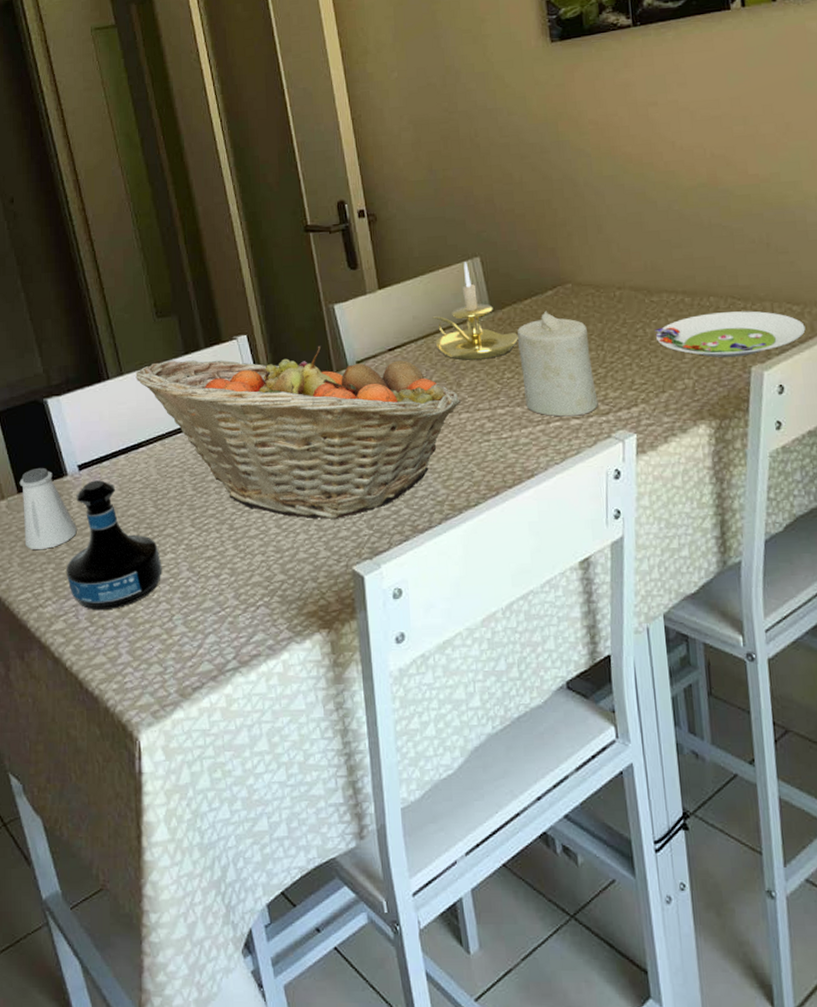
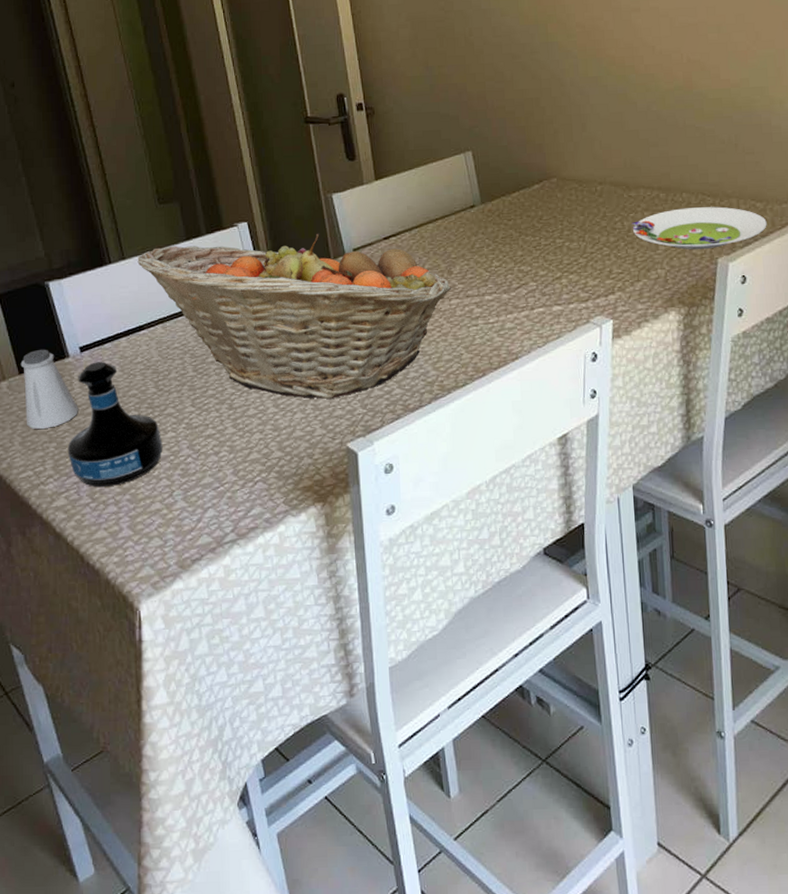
candle holder: present [432,262,518,360] -> none [426,155,506,249]
candle: present [517,311,598,417] -> none [505,203,579,303]

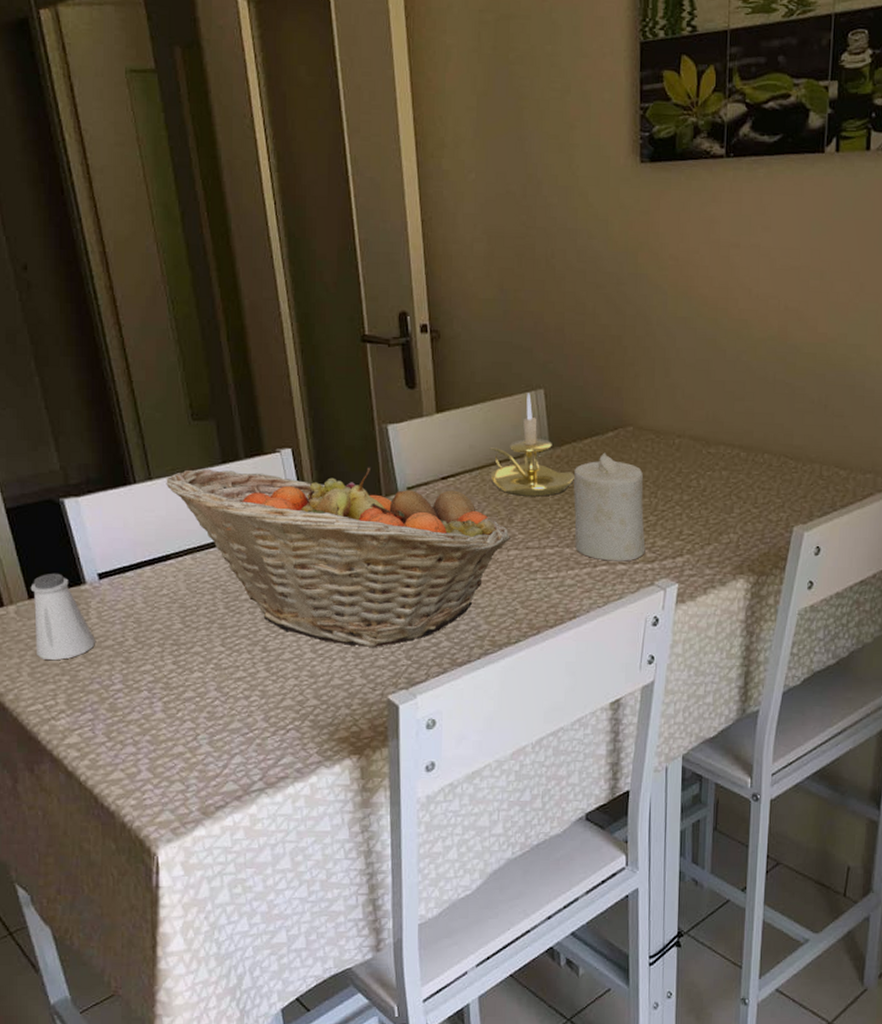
tequila bottle: present [67,362,163,487] -> none [82,591,188,726]
candle holder: none [426,155,506,249] -> present [489,393,574,497]
candle: none [505,203,579,303] -> present [573,452,646,562]
salad plate: present [632,206,767,250] -> none [708,470,848,516]

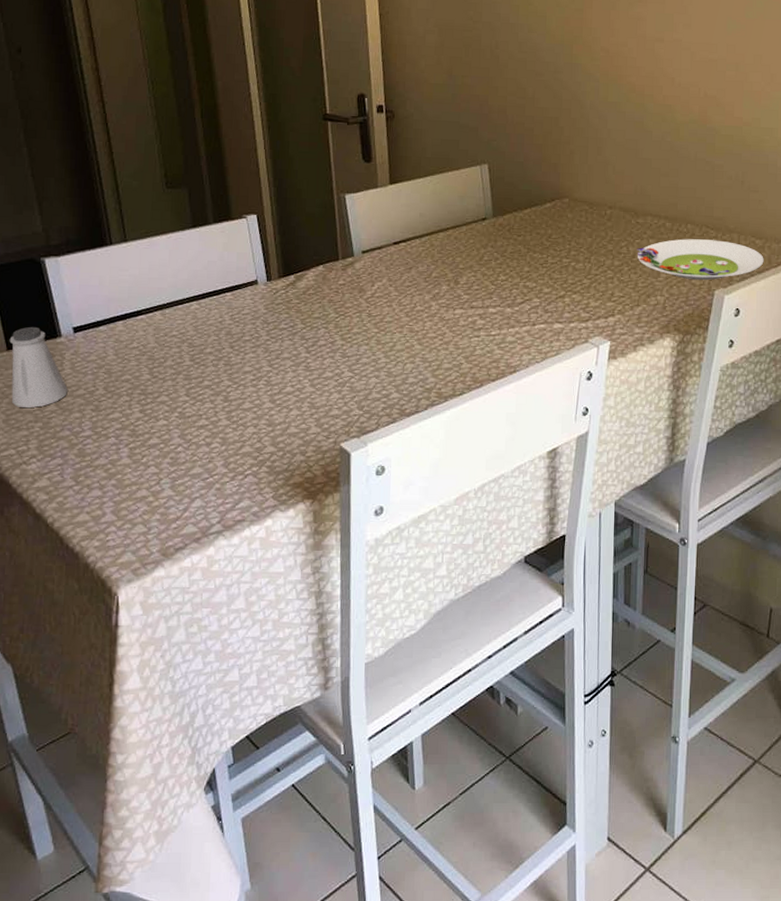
fruit basket: present [166,467,512,647] -> none [140,232,457,398]
candle holder: present [489,393,574,497] -> none [438,167,515,261]
candle: present [573,452,646,562] -> none [514,221,580,321]
salad plate: none [708,470,848,516] -> present [637,239,764,281]

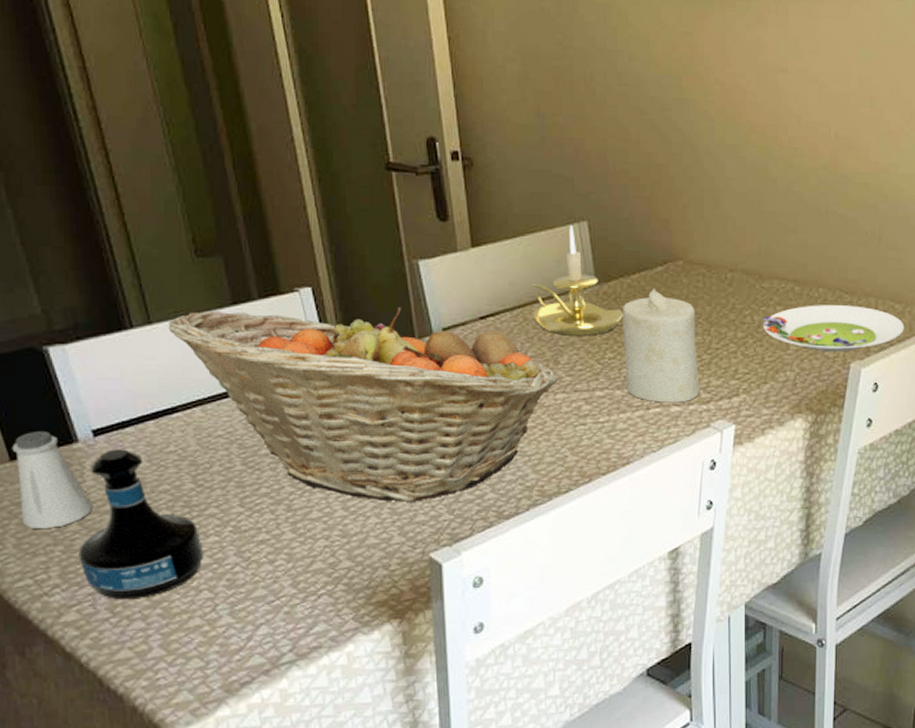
tequila bottle: none [53,344,154,471] -> present [78,449,203,600]
fruit basket: none [140,232,457,398] -> present [168,306,558,502]
candle holder: none [438,167,515,261] -> present [531,225,623,336]
candle: none [514,221,580,321] -> present [622,288,700,403]

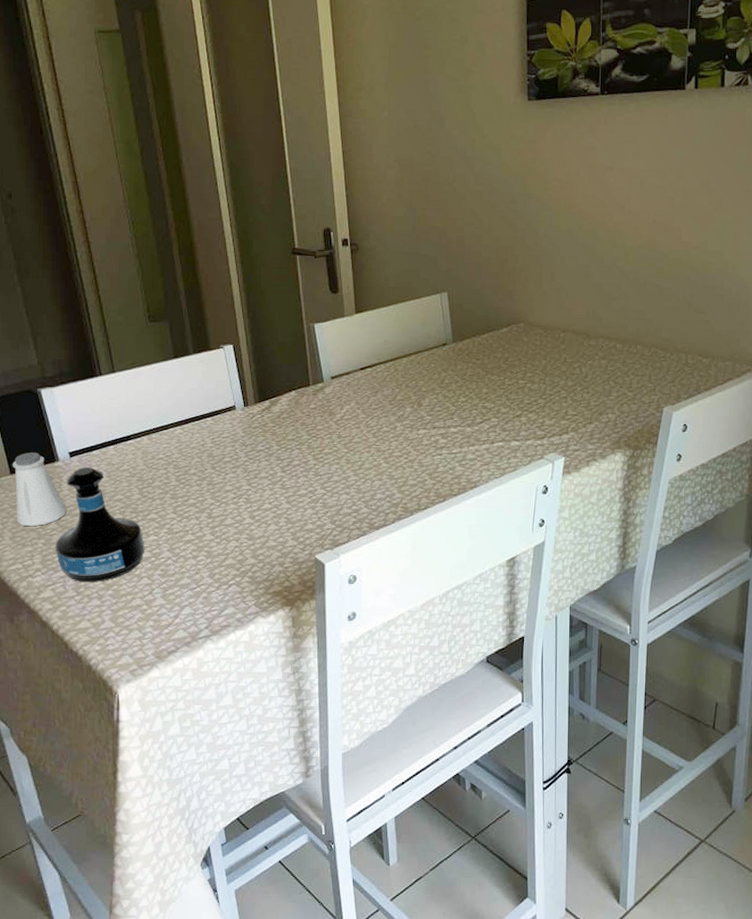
fruit basket: present [168,306,558,502] -> none [127,360,421,514]
candle holder: present [531,225,623,336] -> none [401,295,474,384]
candle: present [622,288,700,403] -> none [473,345,536,439]
salad plate: present [762,305,904,352] -> none [589,359,711,399]

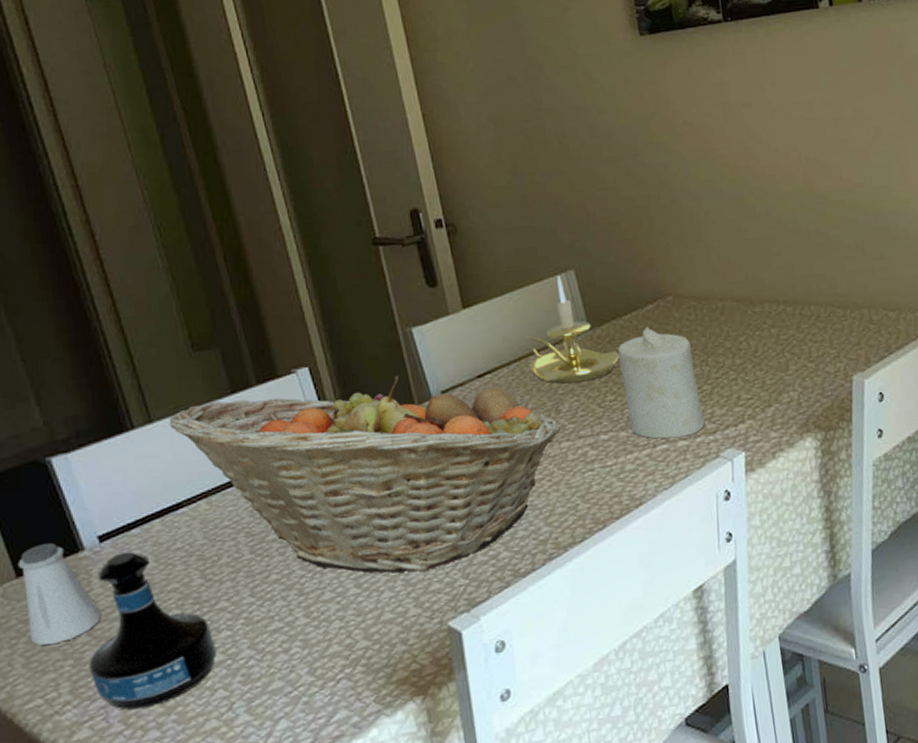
fruit basket: none [127,360,421,514] -> present [168,375,562,574]
candle holder: none [401,295,474,384] -> present [525,275,619,384]
candle: none [473,345,536,439] -> present [617,326,705,439]

